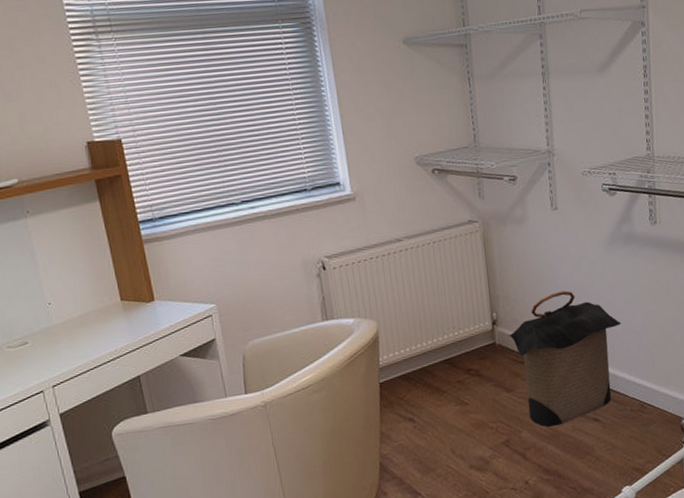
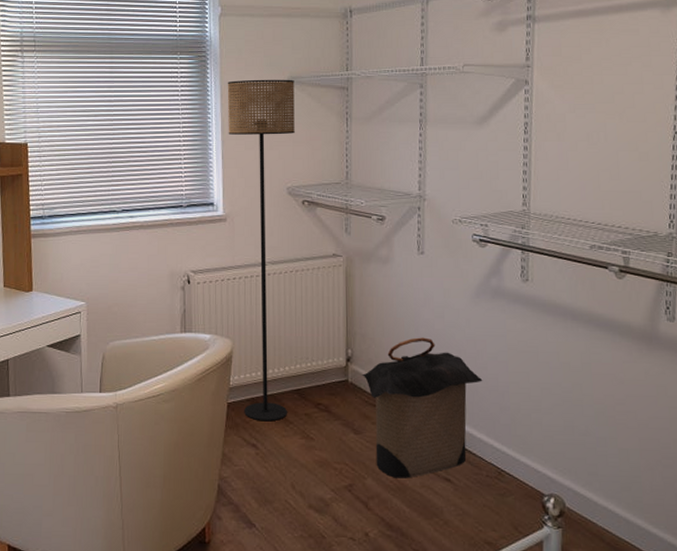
floor lamp: none [338,40,440,396] -> present [227,79,295,422]

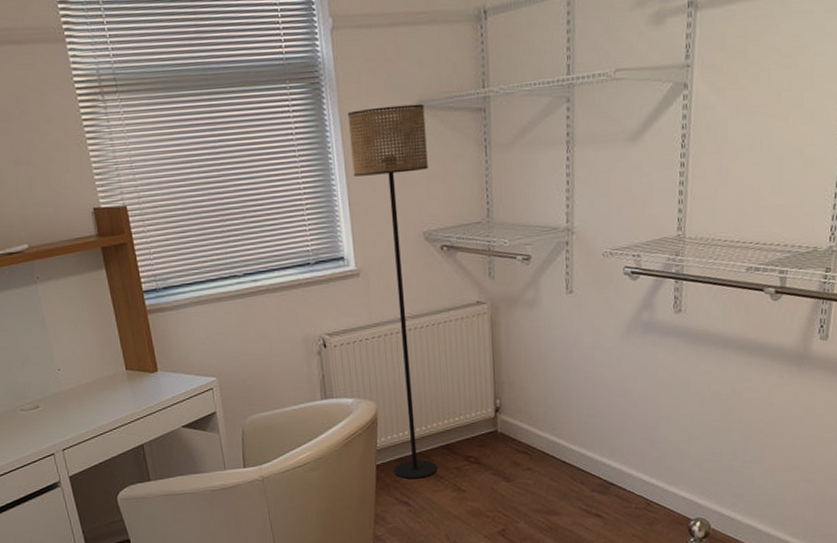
laundry hamper: present [361,337,483,478] -> none [510,380,633,519]

